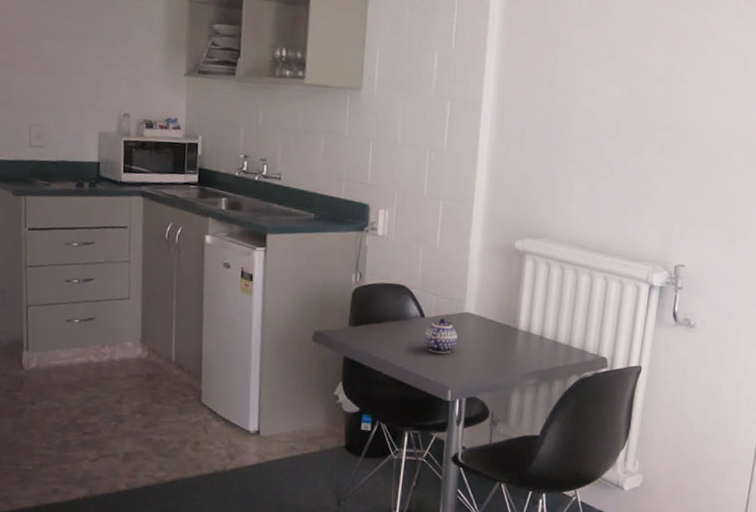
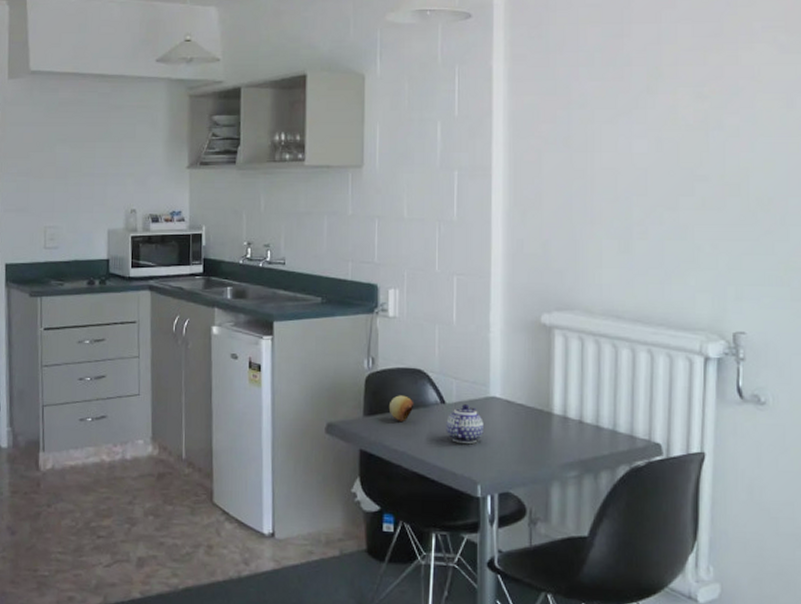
fruit: none [372,308,397,332] -> present [388,395,414,421]

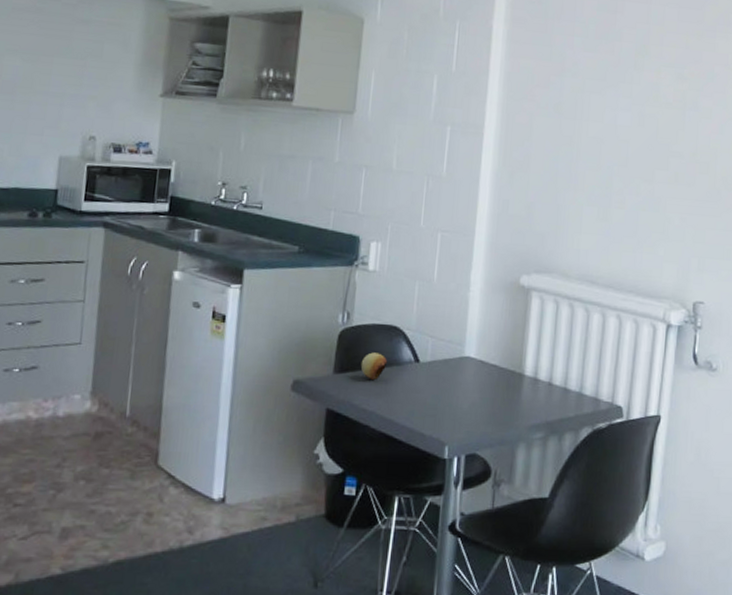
teapot: present [446,404,484,443] -> none [418,363,456,404]

